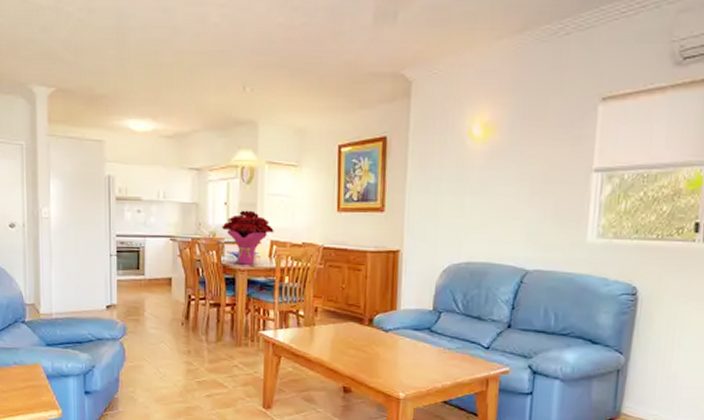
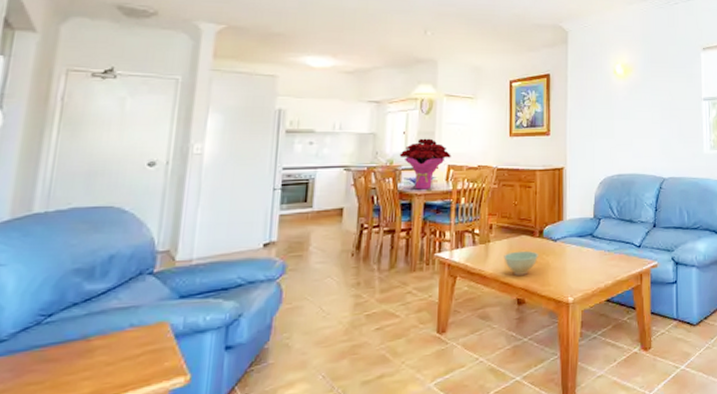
bowl: none [329,338,367,363] -> present [504,250,538,275]

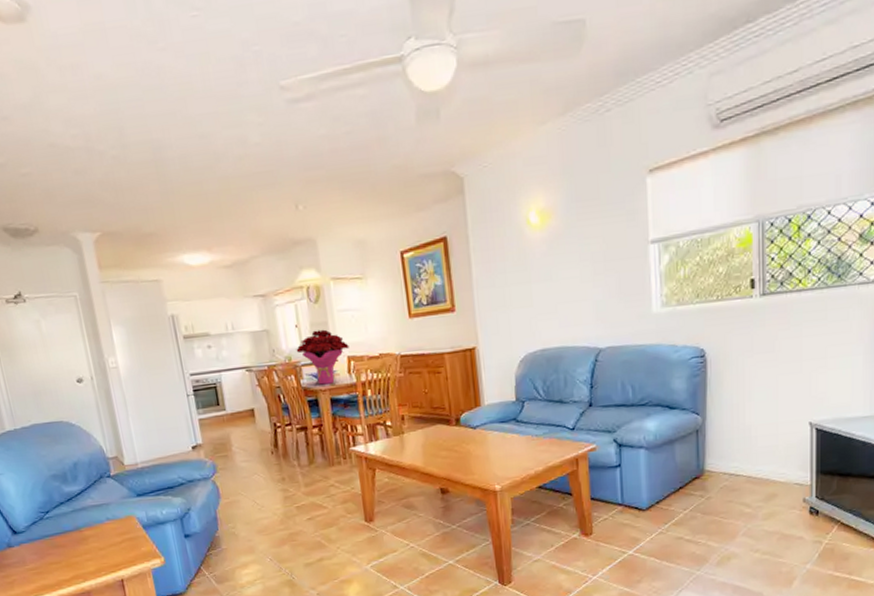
bowl: present [504,250,538,275] -> none [420,440,458,466]

